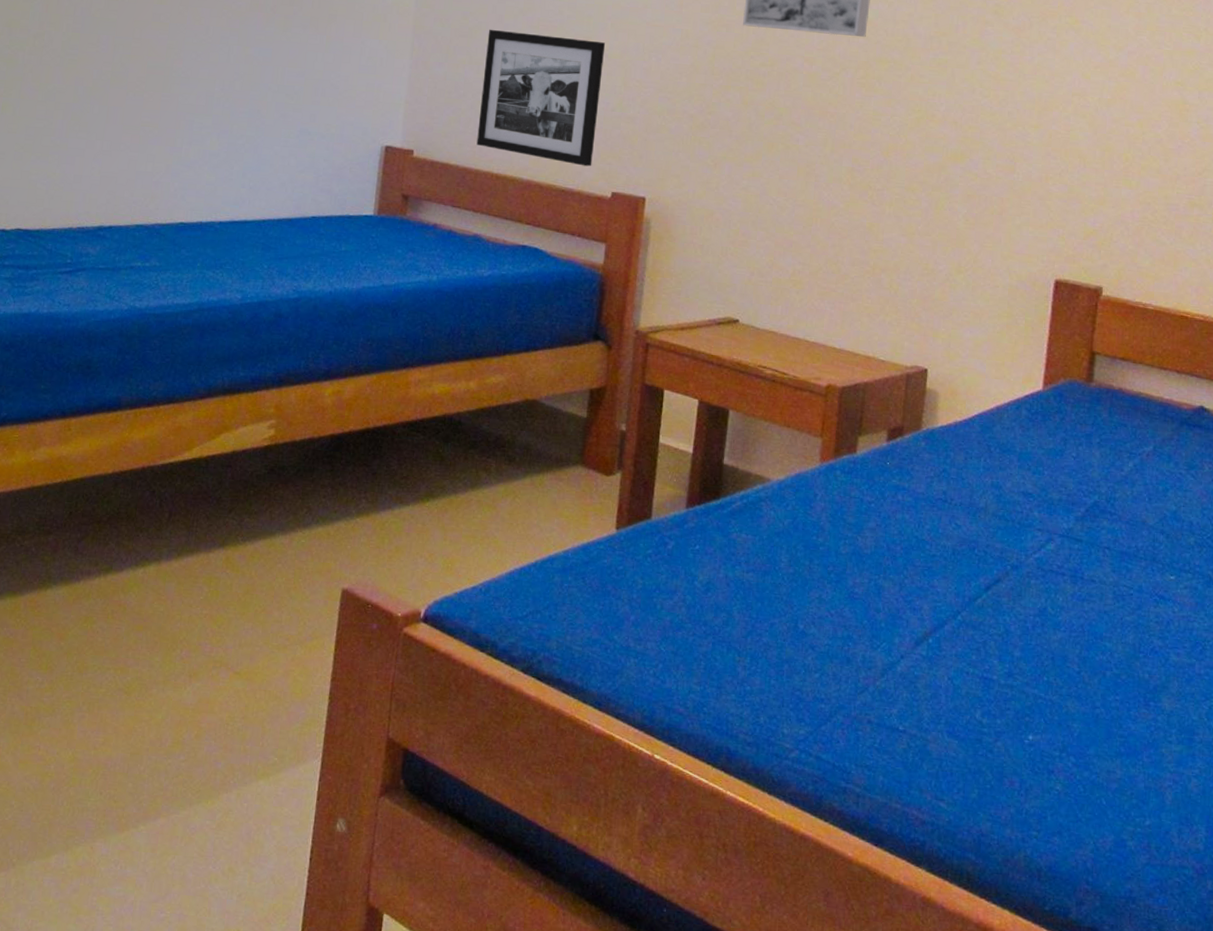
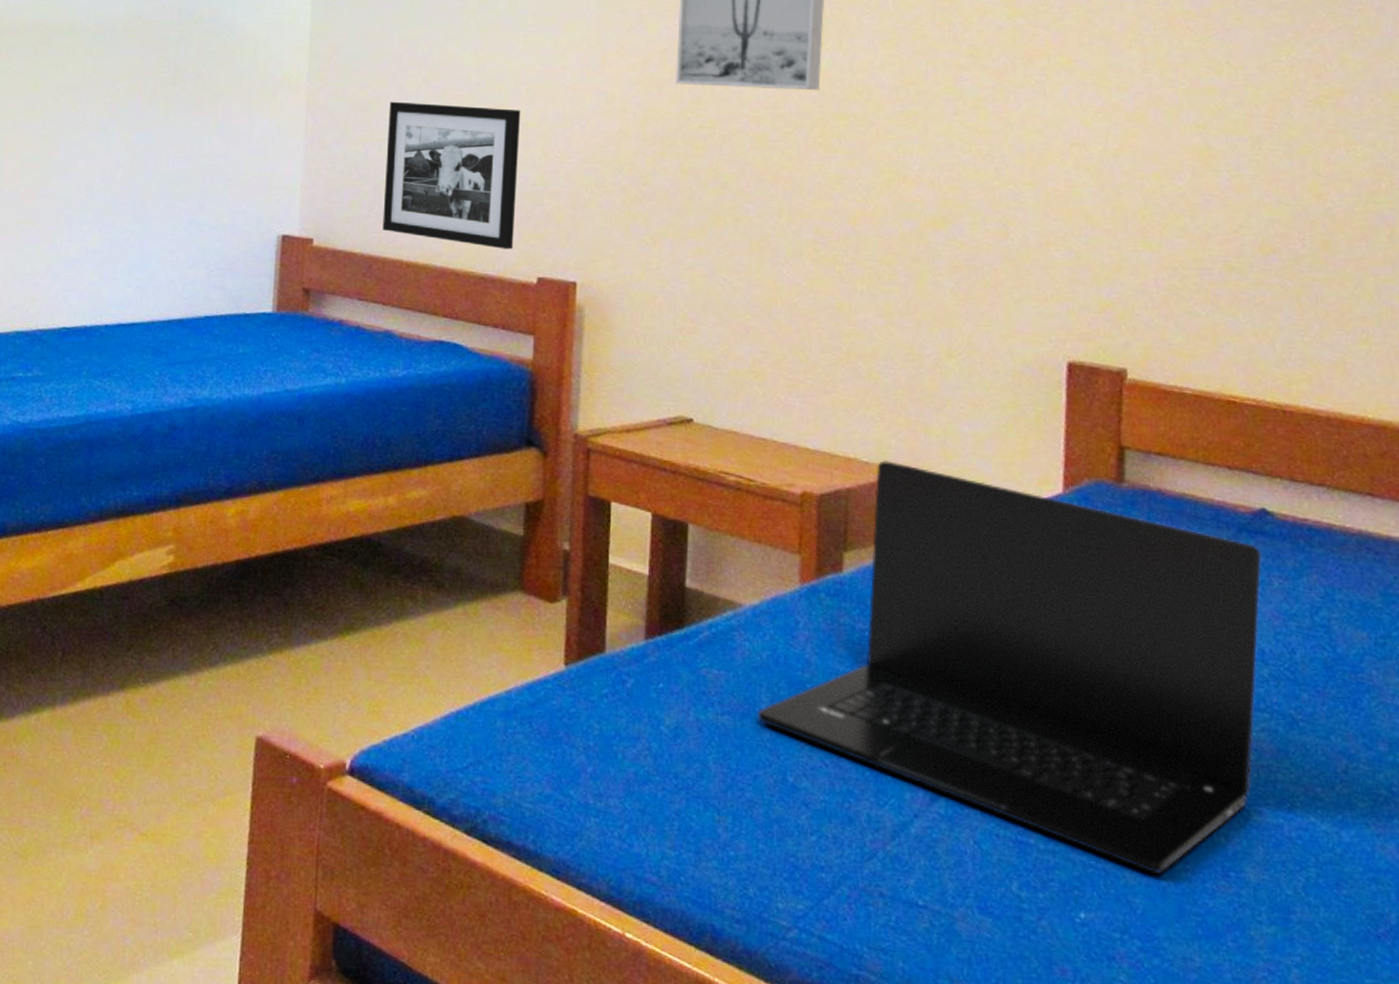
laptop: none [777,359,1198,704] -> present [758,460,1263,874]

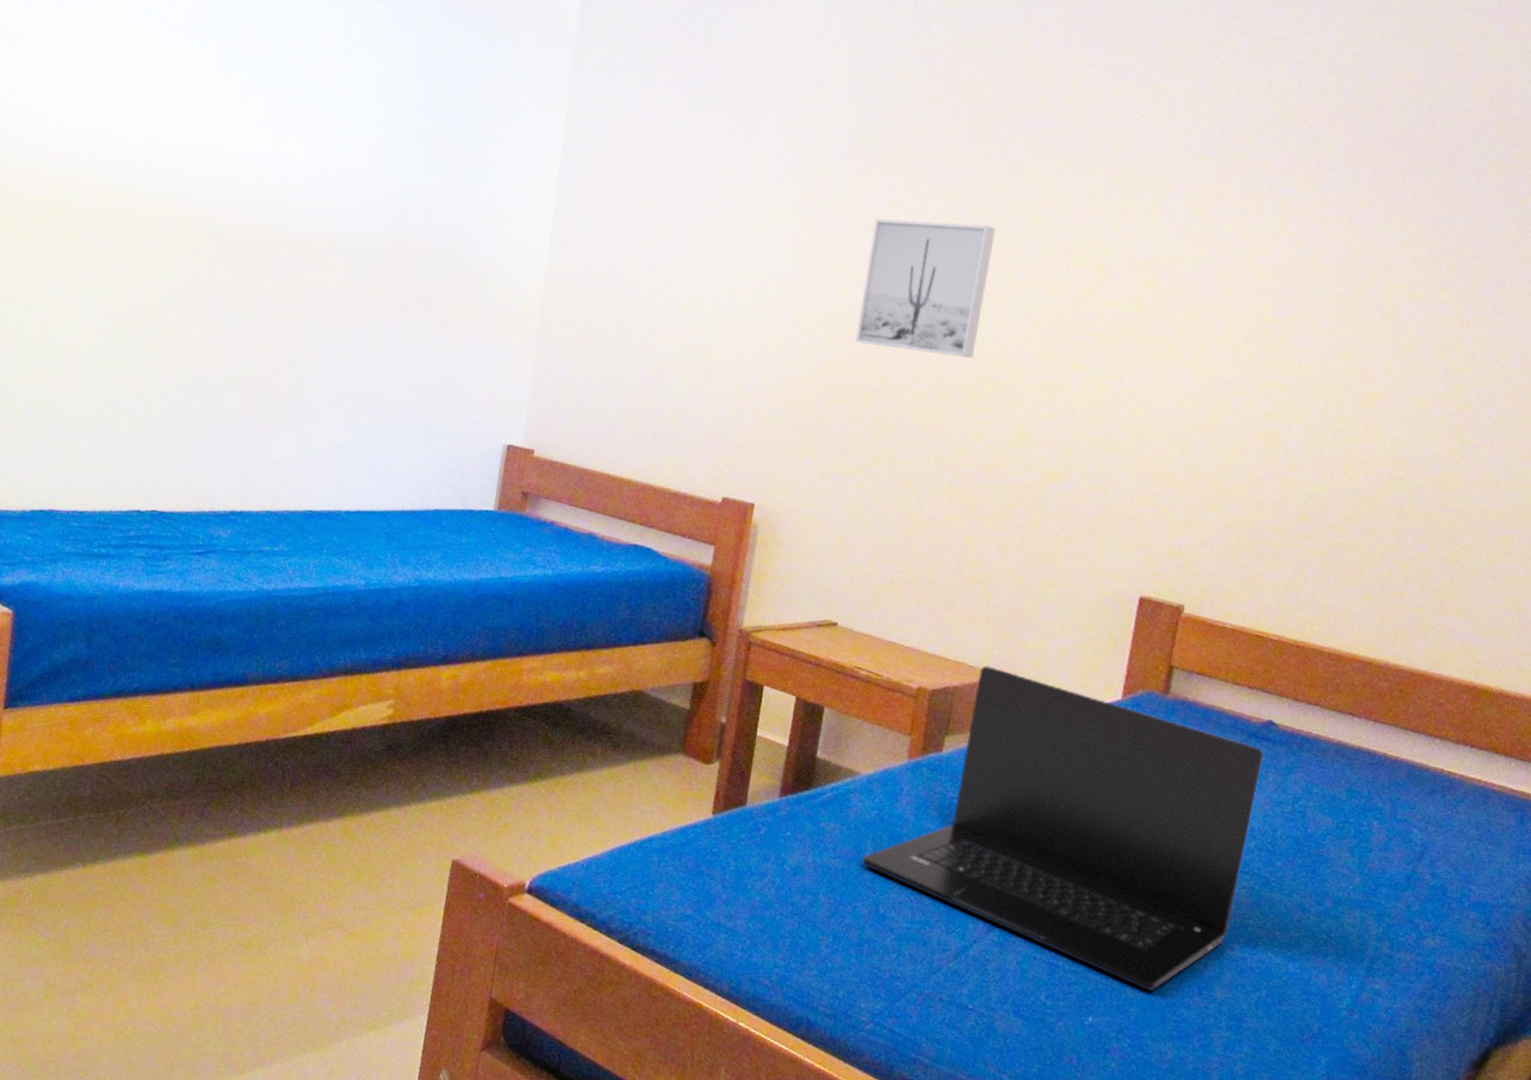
picture frame: present [382,101,521,250] -> none [595,336,723,472]

